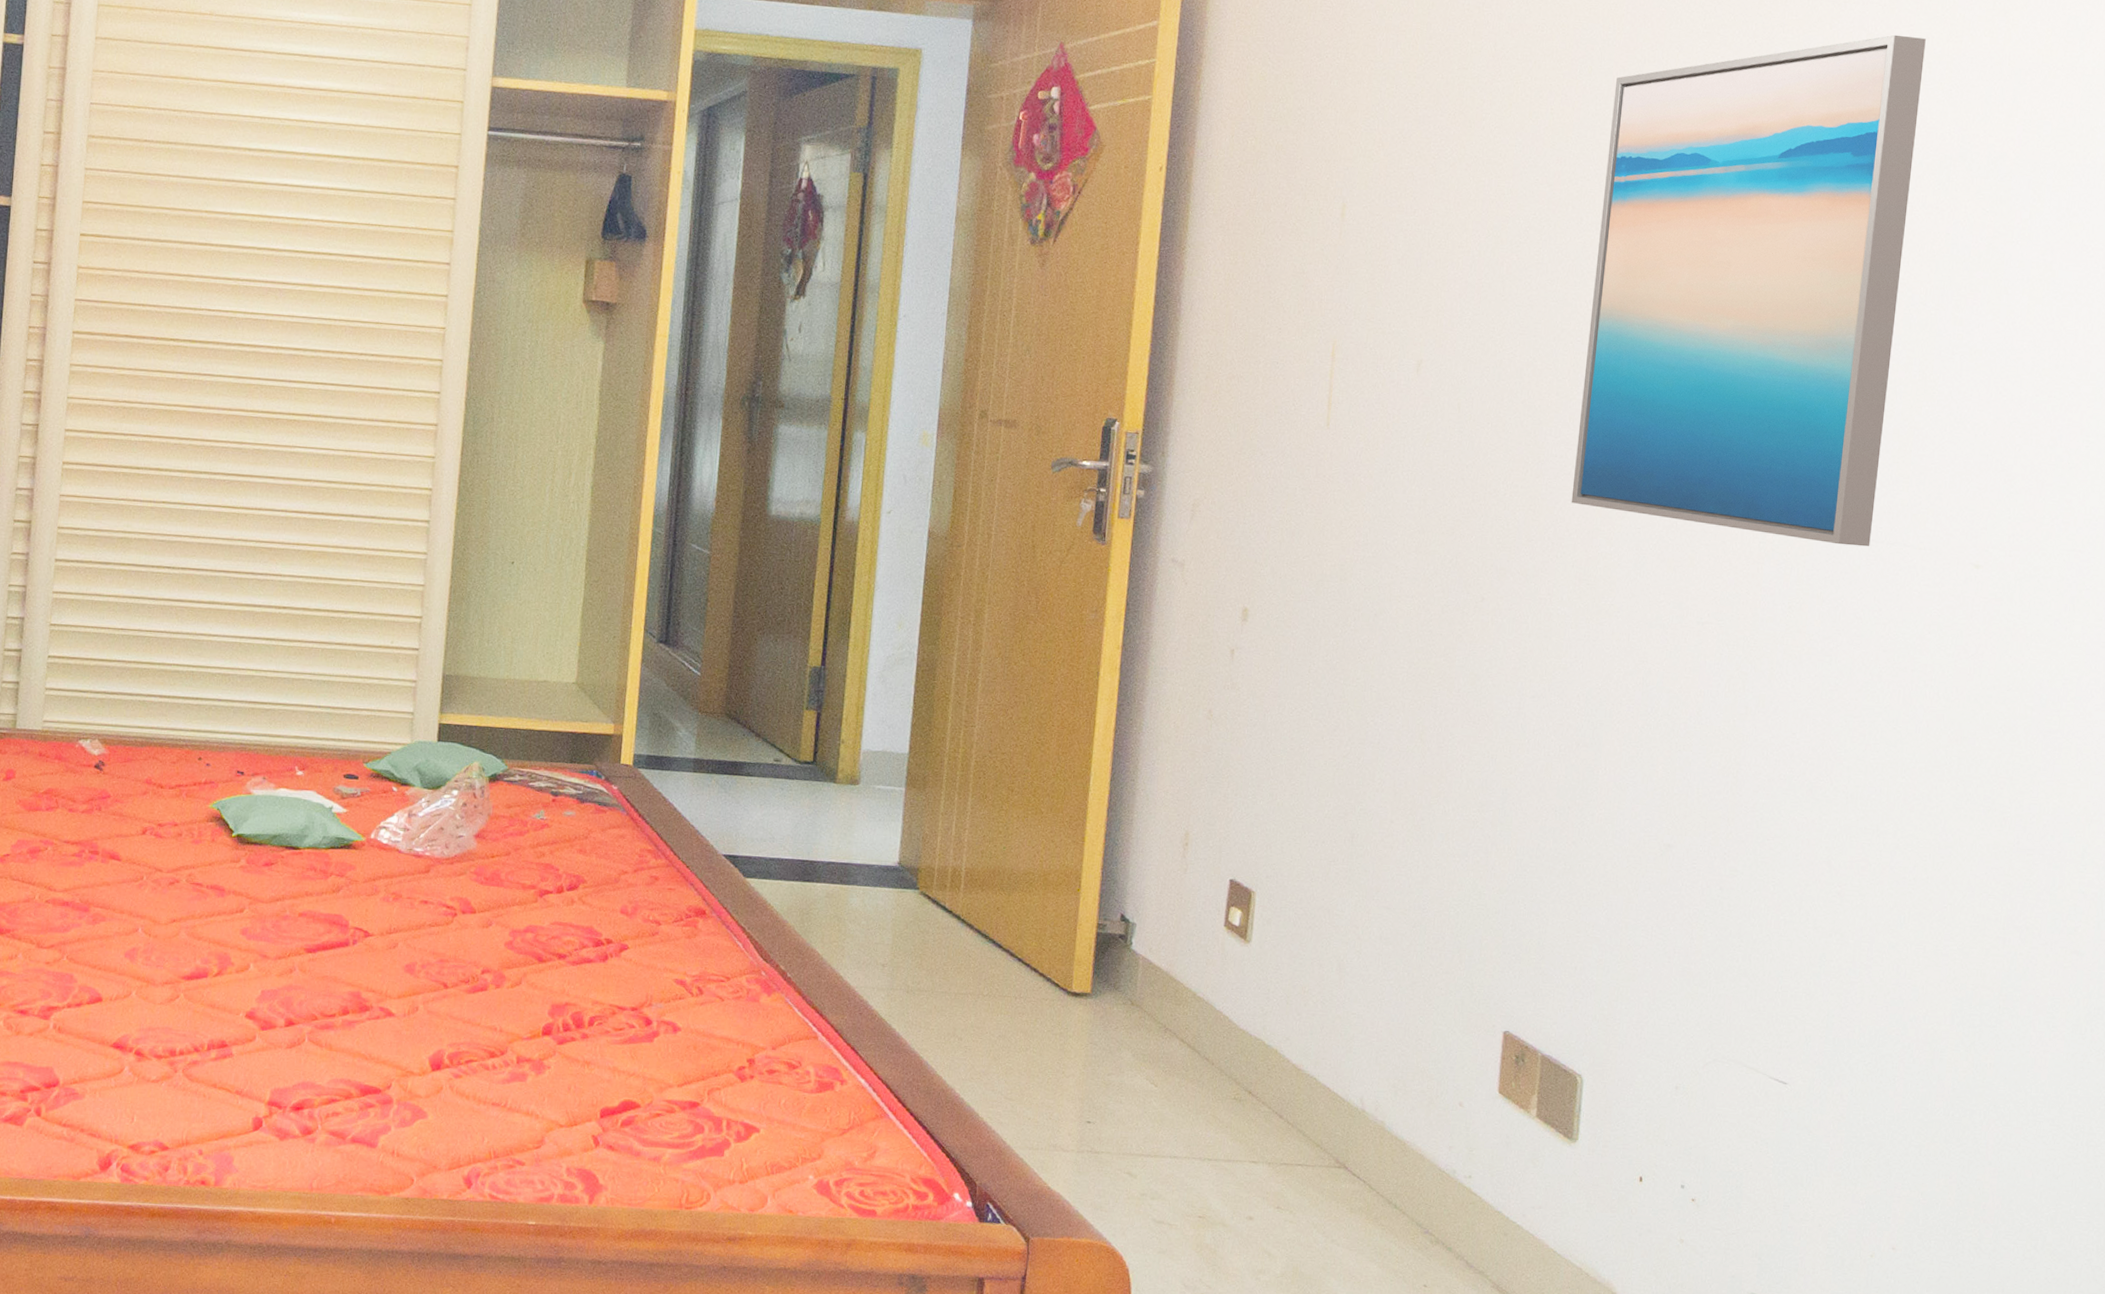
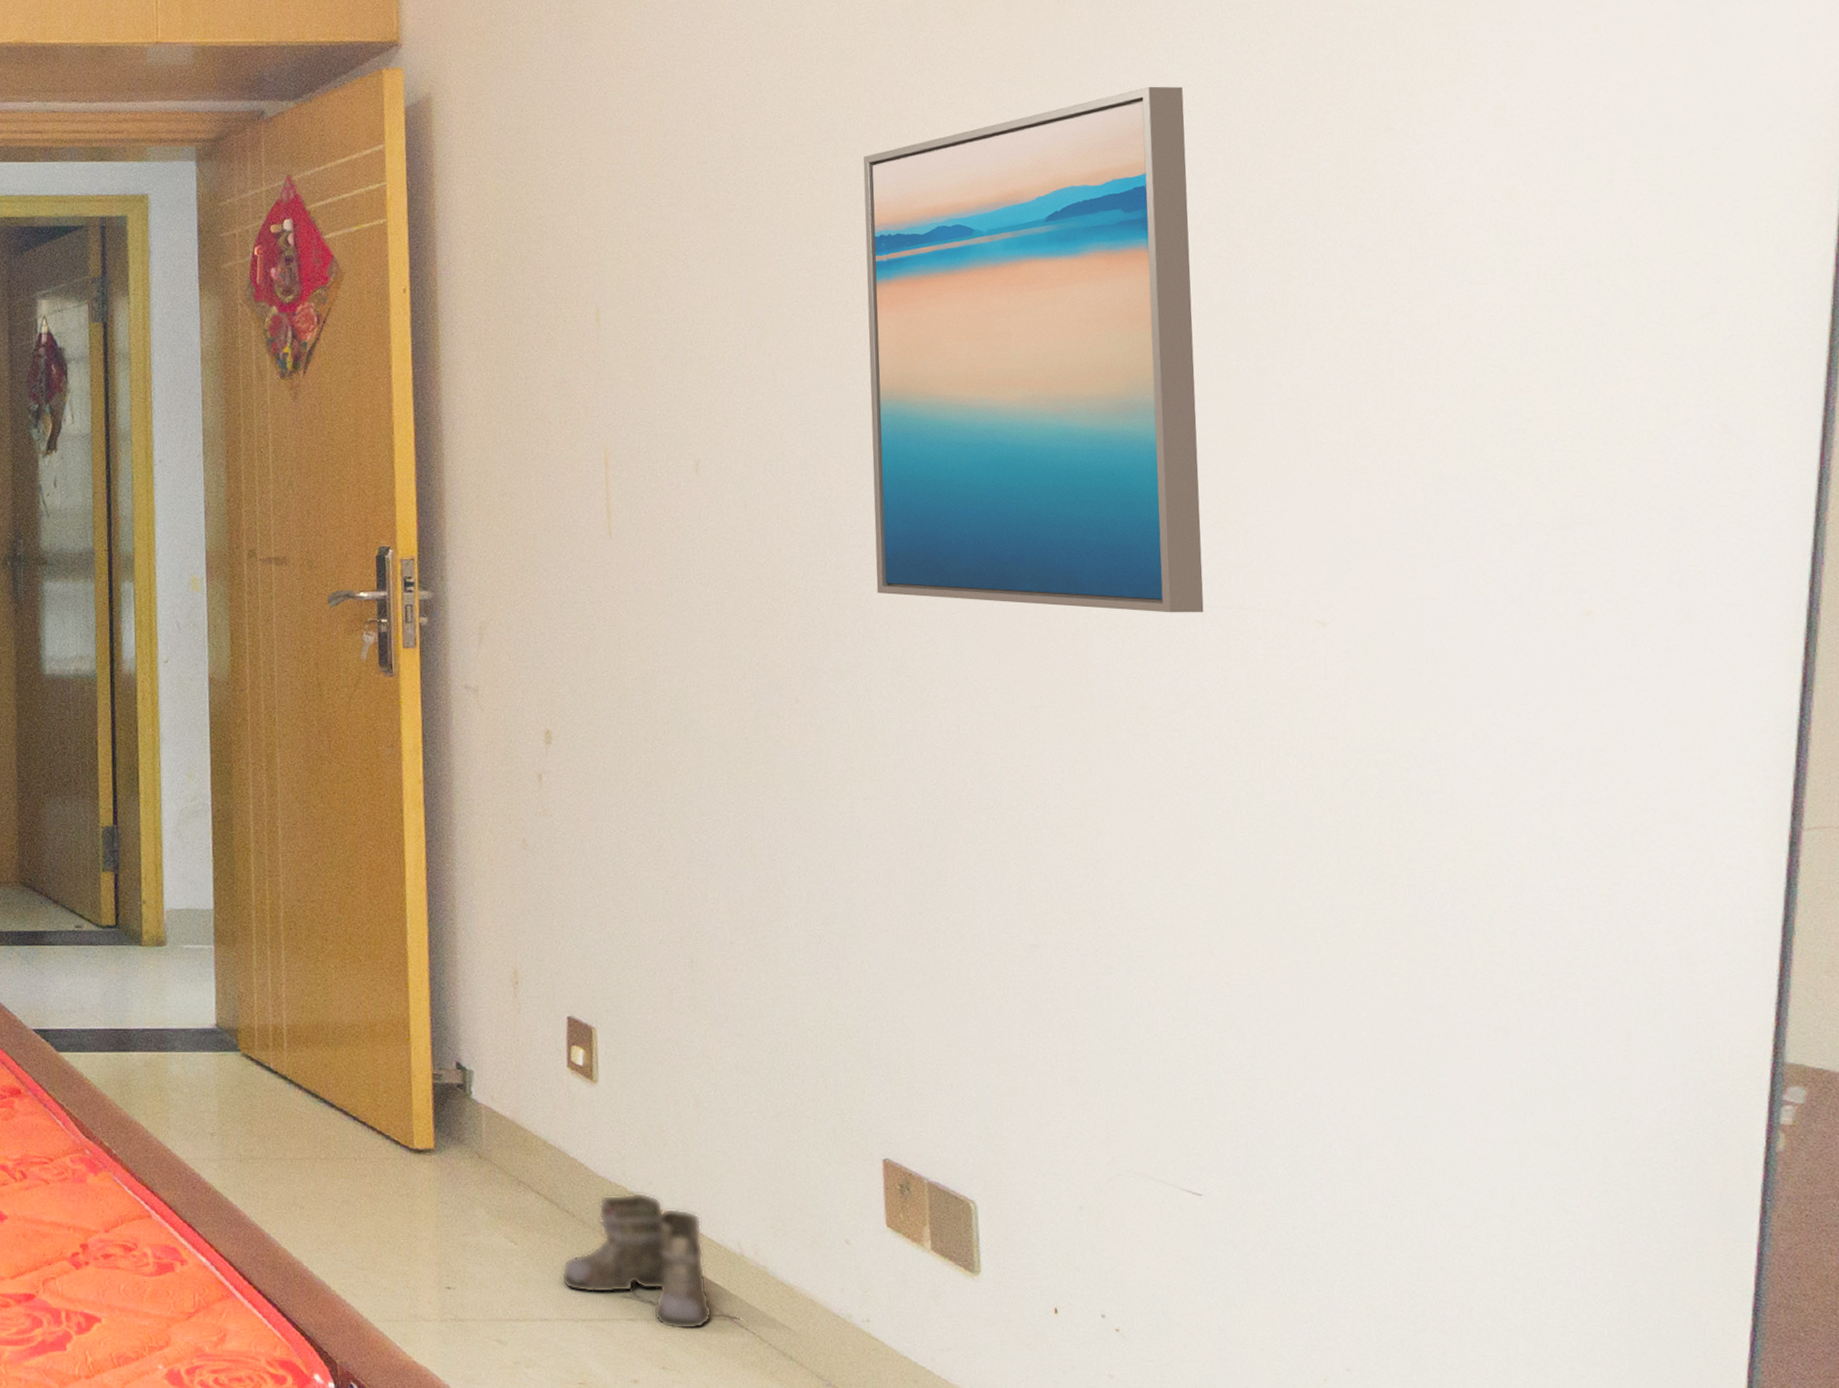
boots: none [1194,1046,1354,1175] -> present [561,1192,740,1330]

